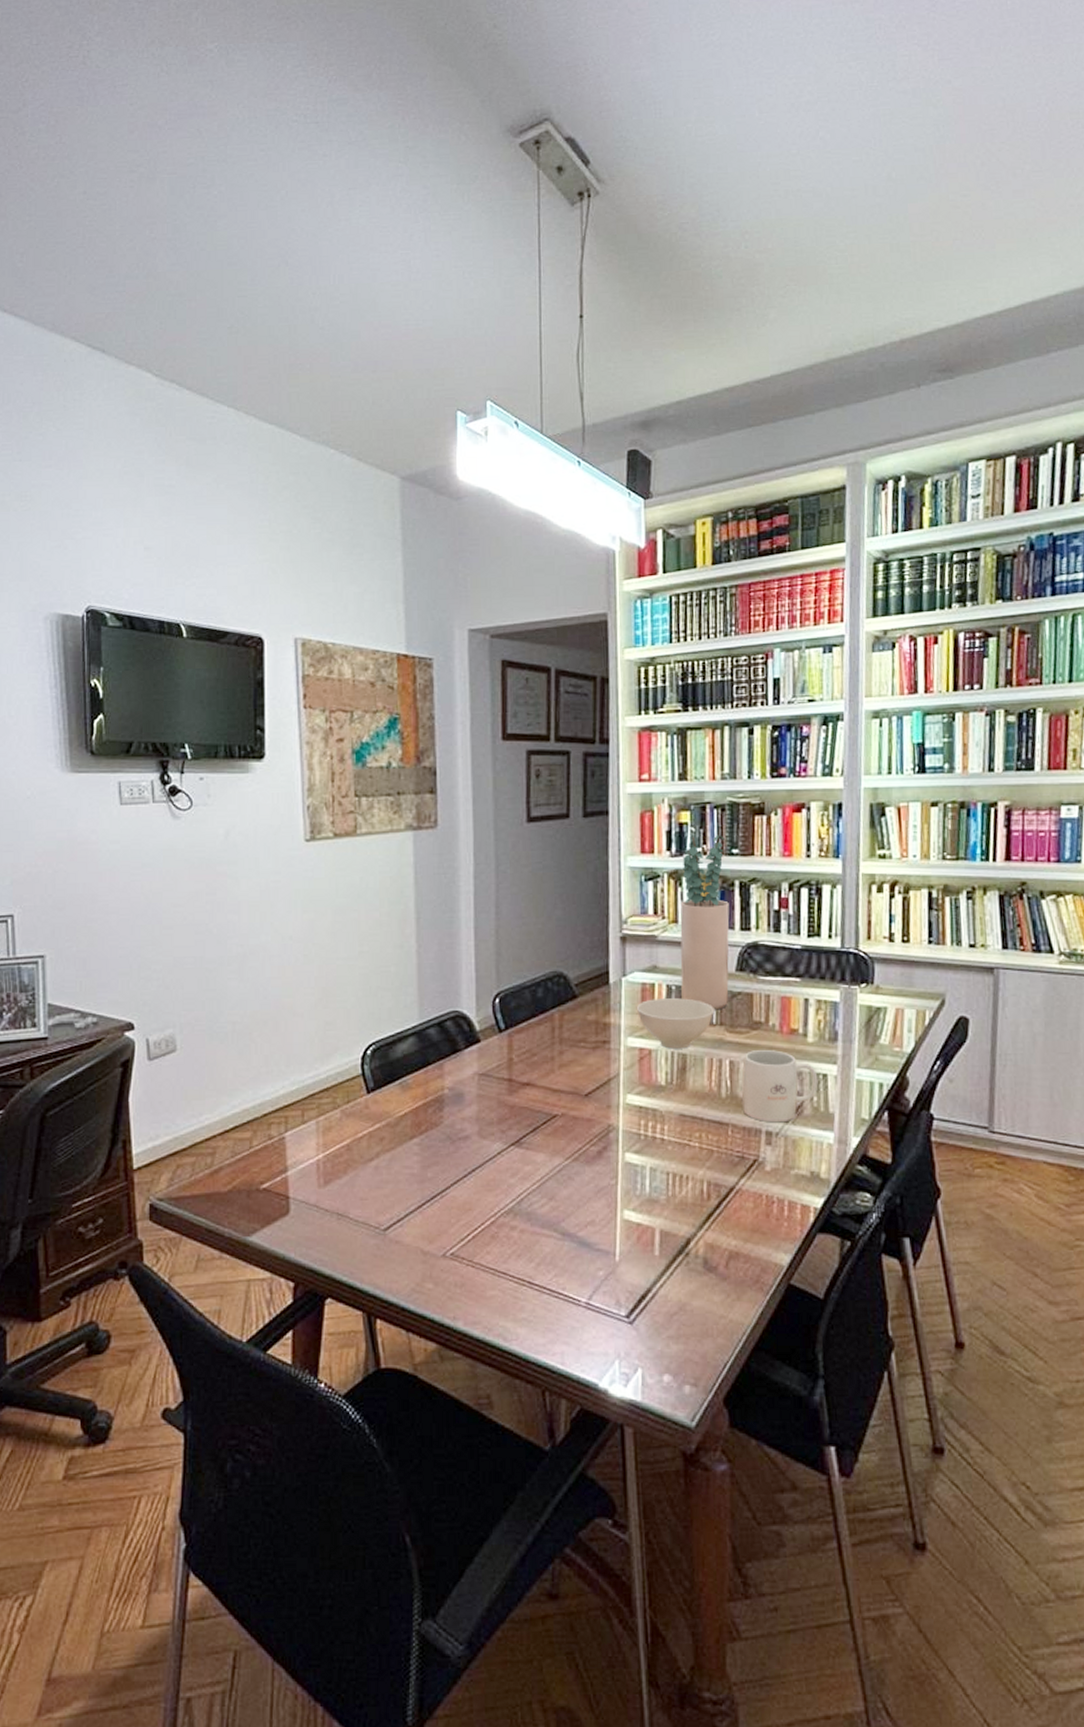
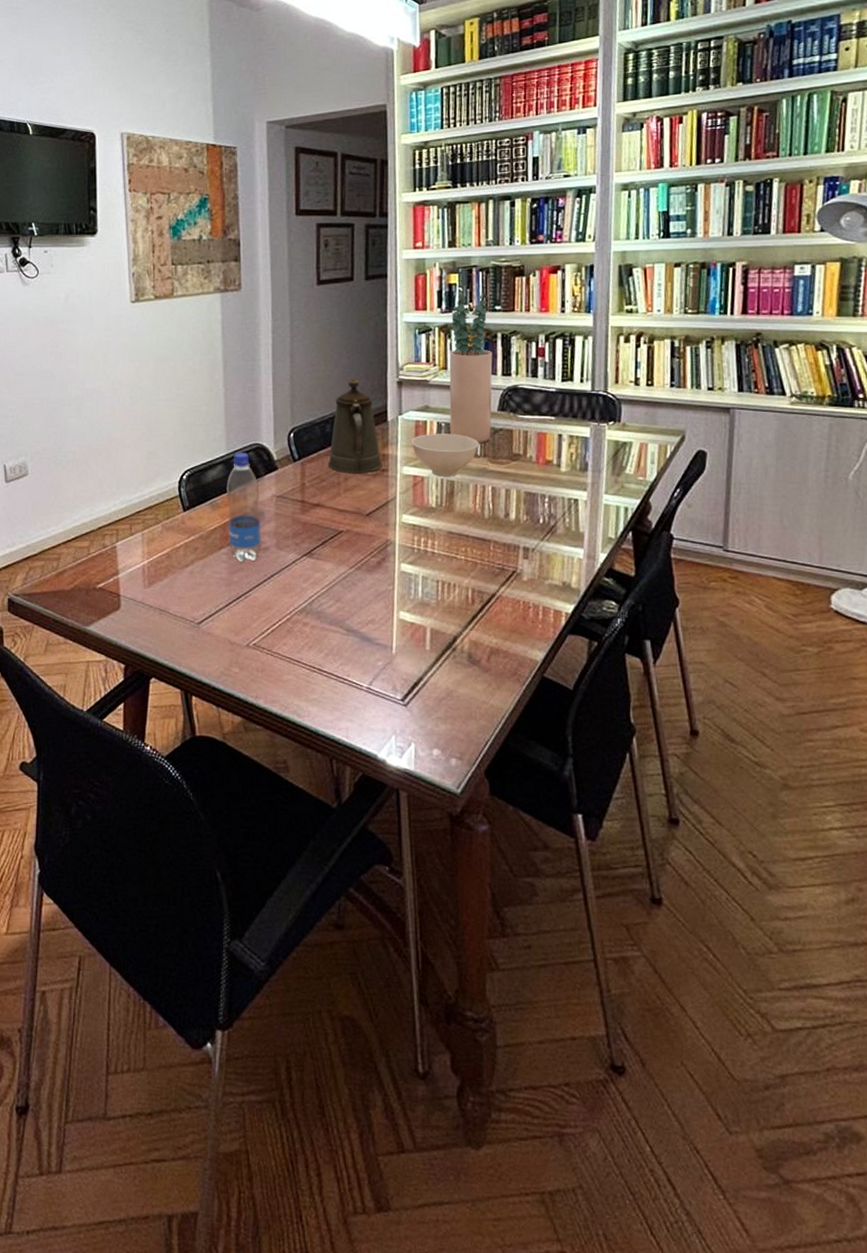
bottle: none [419,1022,461,1154] -> present [226,453,261,562]
coffee pot: none [540,934,603,1046] -> present [328,379,382,474]
mug: present [741,1049,819,1123] -> none [502,477,570,540]

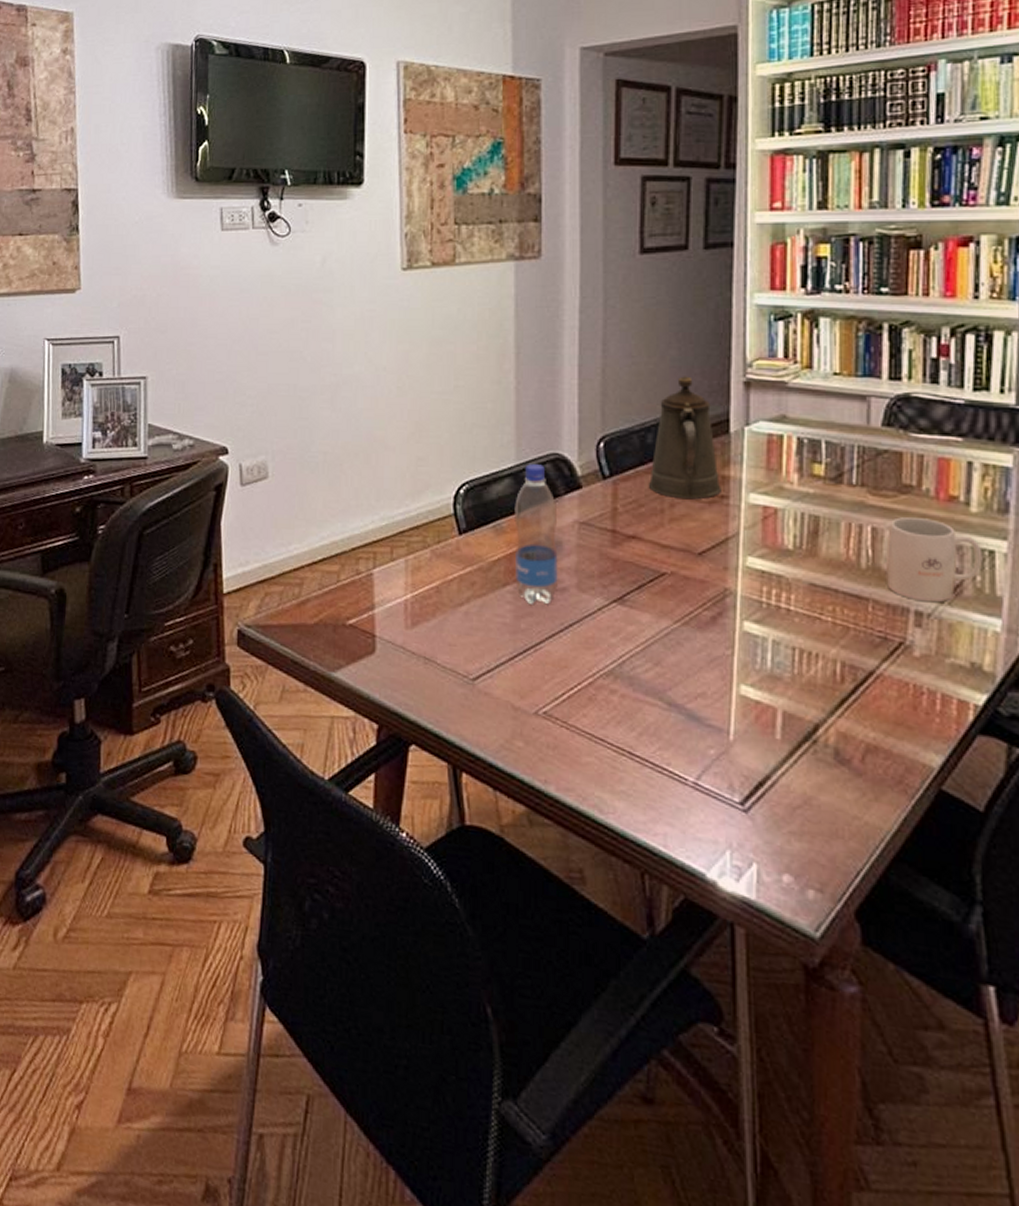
bowl: present [410,434,479,477] -> none [760,452,855,510]
vase: present [449,286,493,444] -> none [814,261,876,469]
mug: none [502,477,570,540] -> present [886,516,983,603]

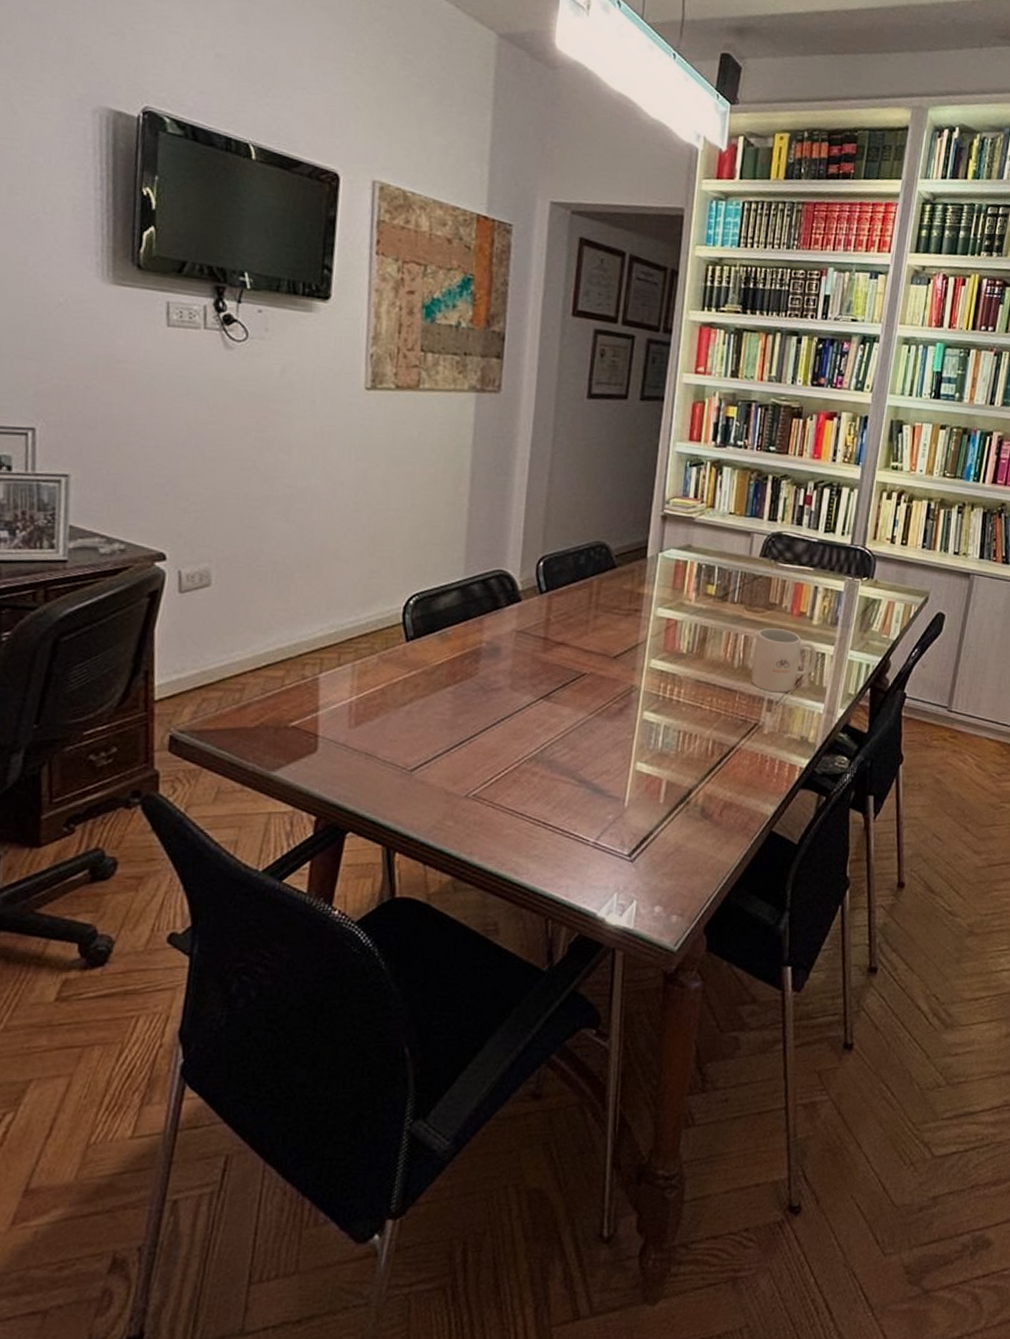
bottle: present [514,464,558,604] -> none [456,579,498,702]
coffee pot: present [649,376,721,500] -> none [578,508,636,612]

